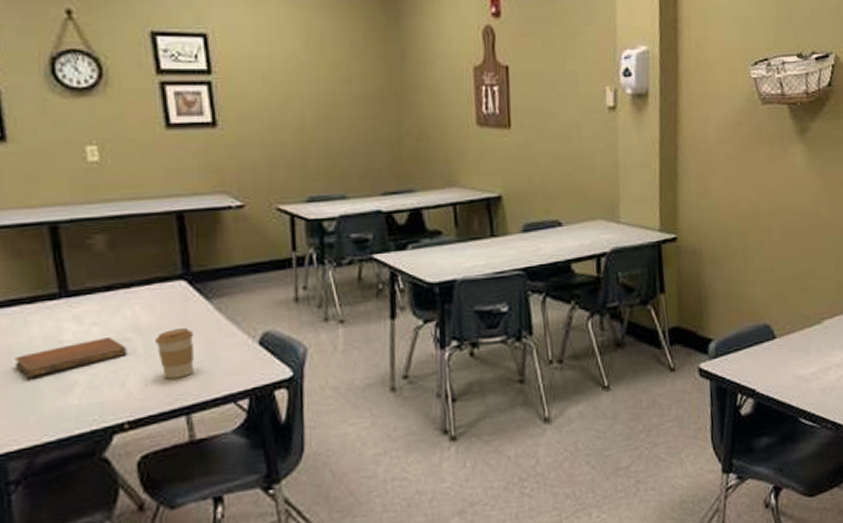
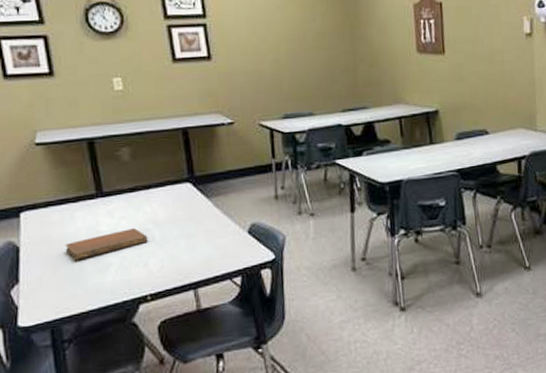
coffee cup: present [155,327,195,379] -> none [169,220,199,261]

